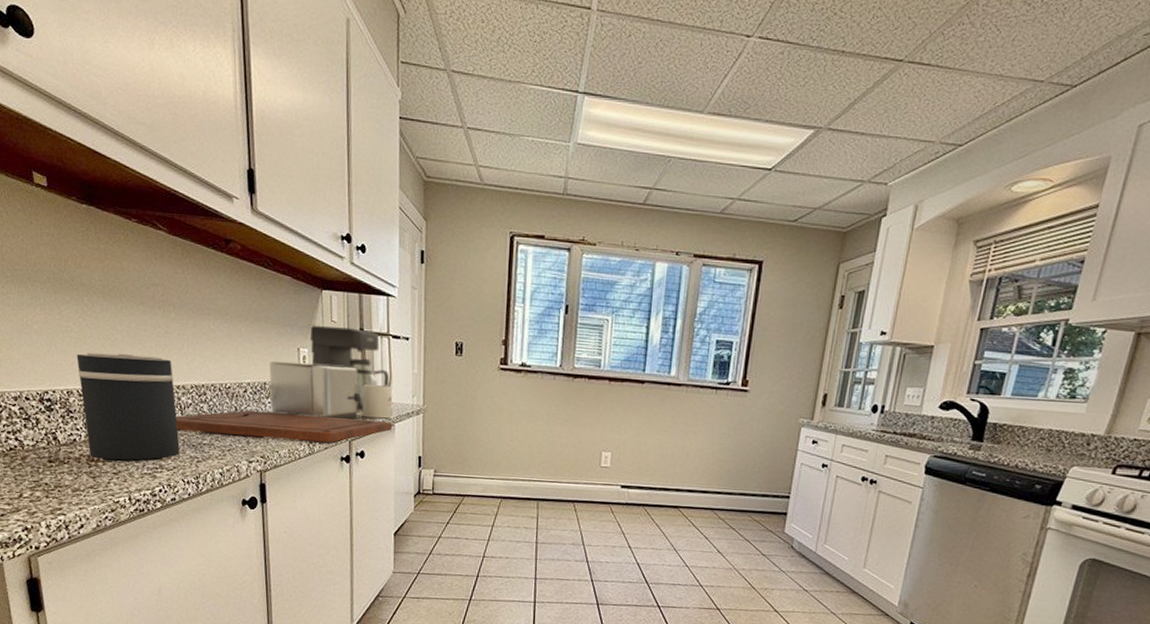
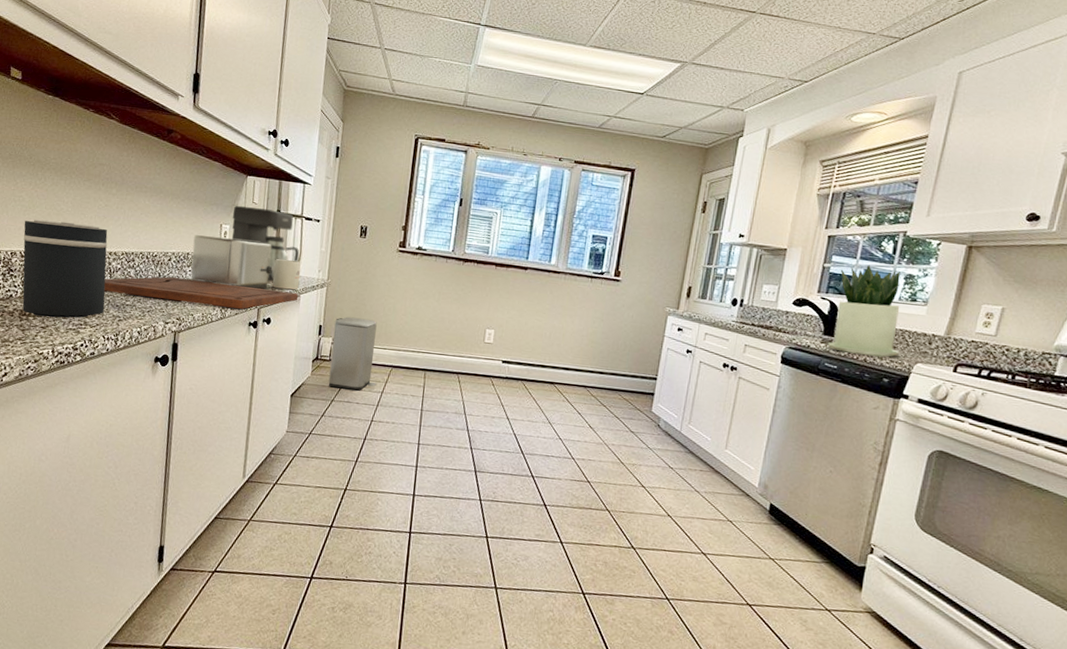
pedal bin: none [433,445,487,526] -> present [328,316,378,391]
planter: none [976,359,1060,462] -> present [827,264,901,357]

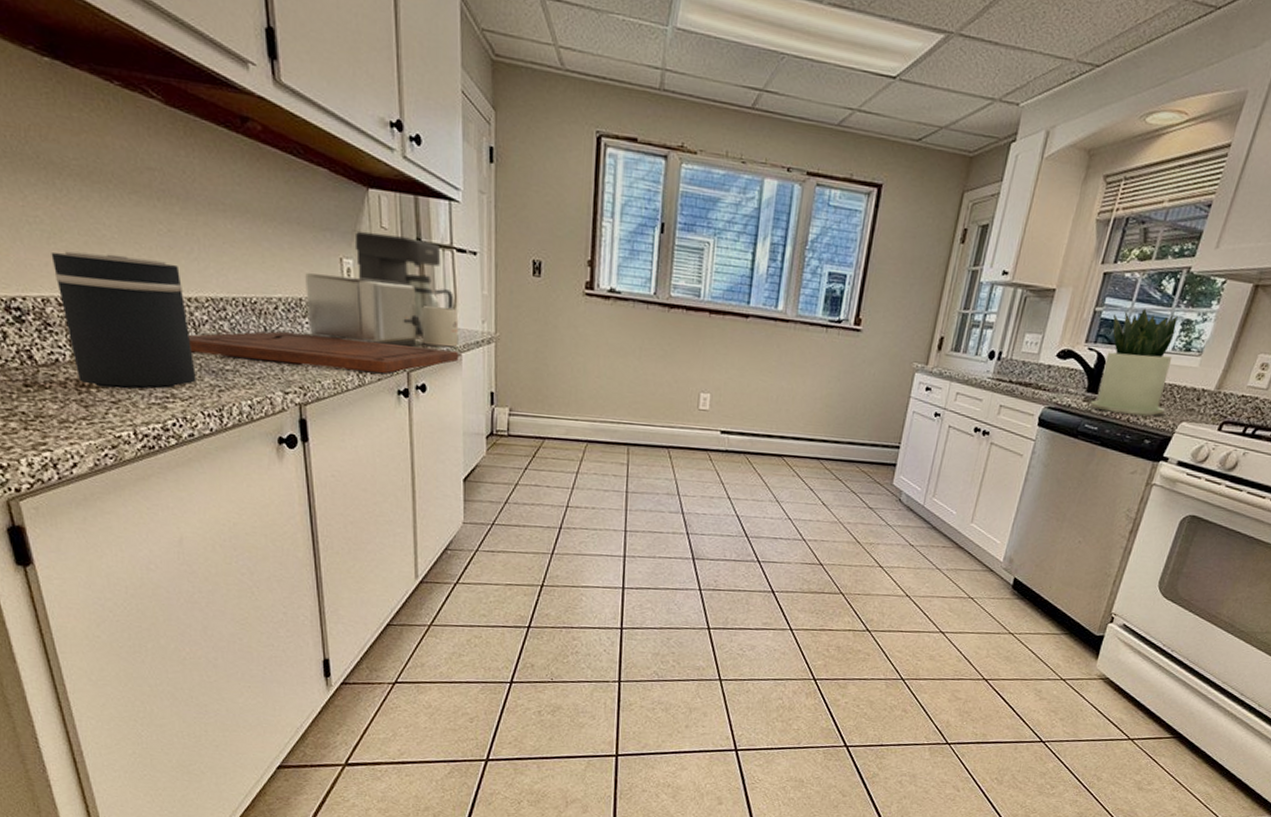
pedal bin: present [328,316,378,391] -> none [509,380,571,473]

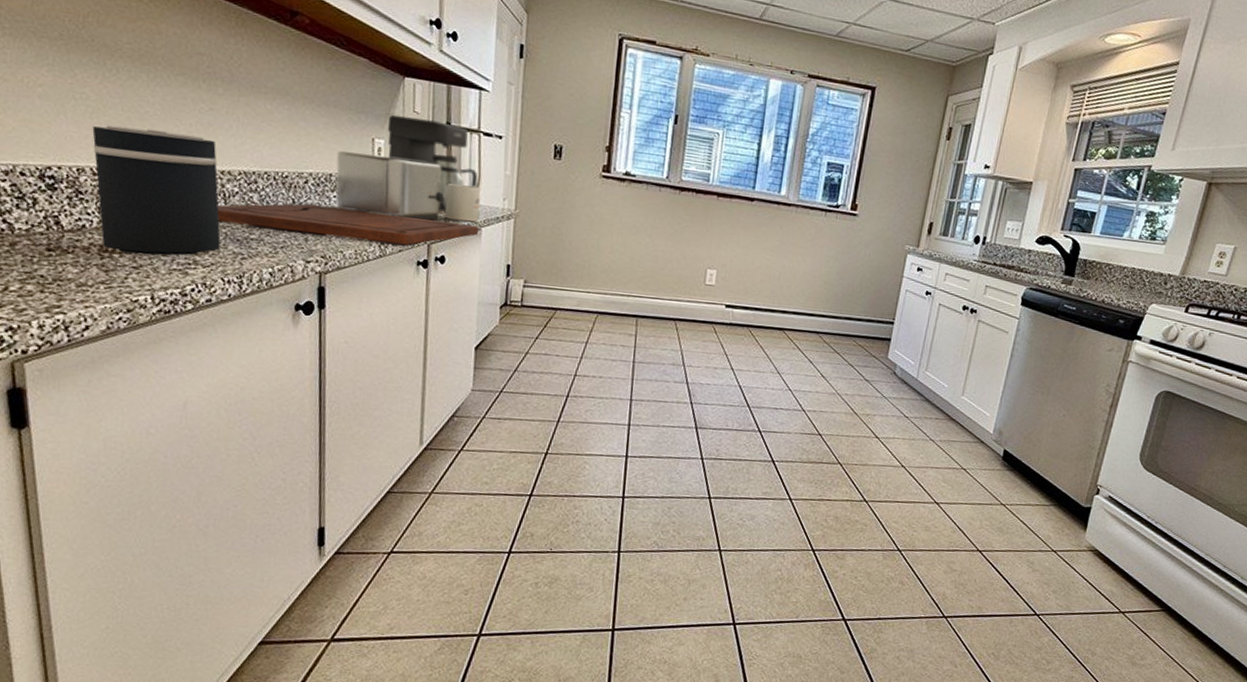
planter: present [1089,308,1178,416] -> none [1067,200,1143,298]

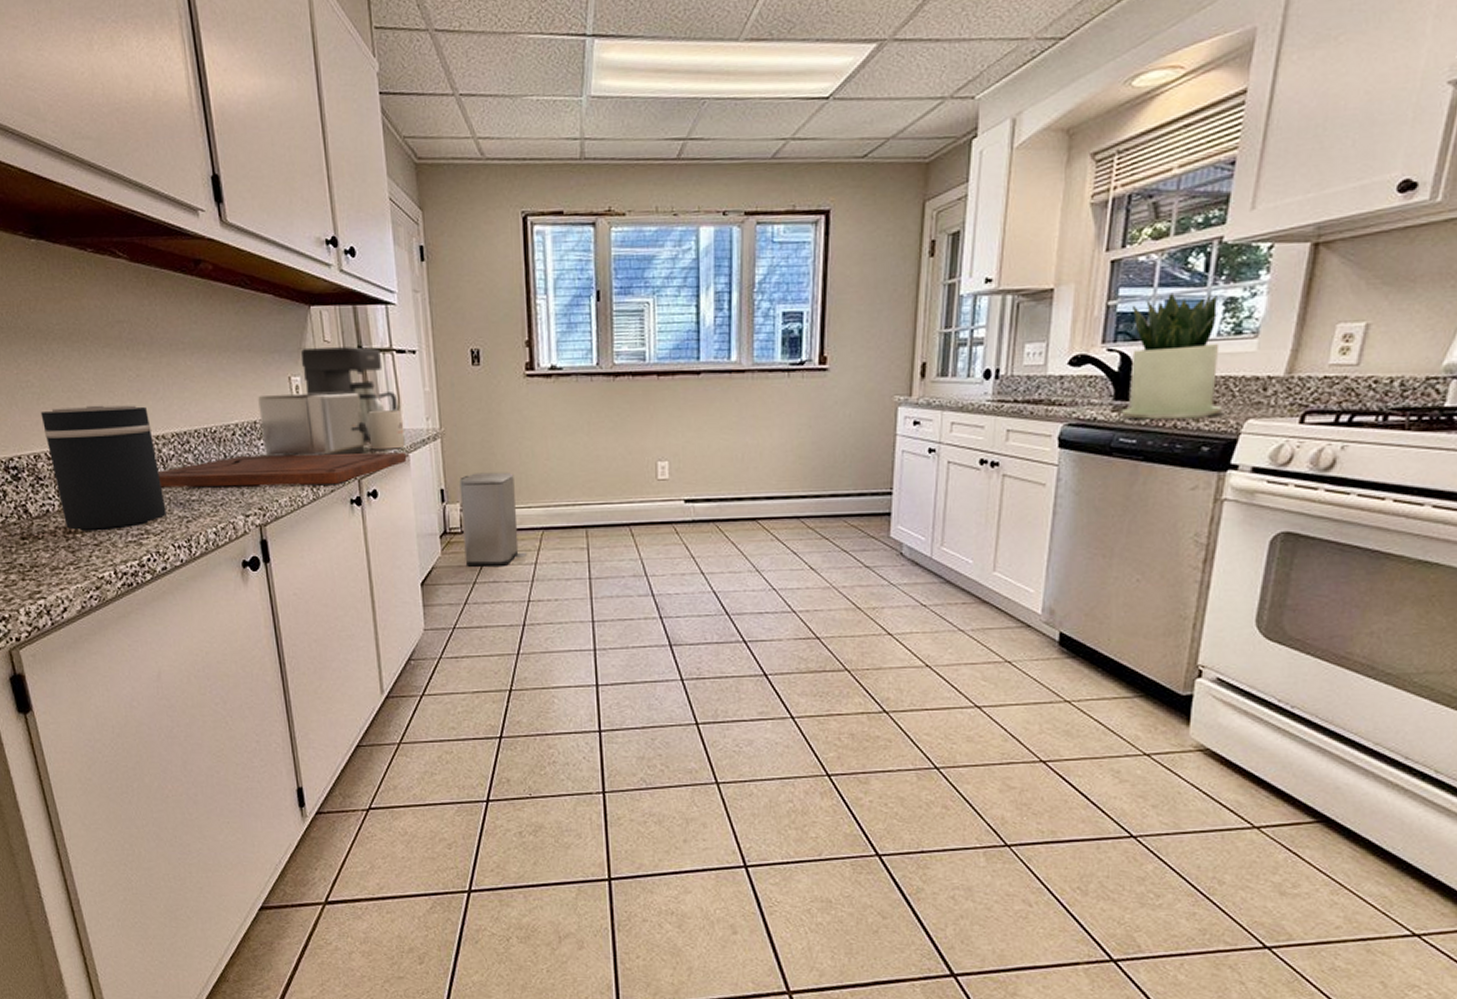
pedal bin: none [521,254,581,342] -> present [459,472,528,568]
planter: none [1067,200,1143,298] -> present [1120,292,1223,420]

